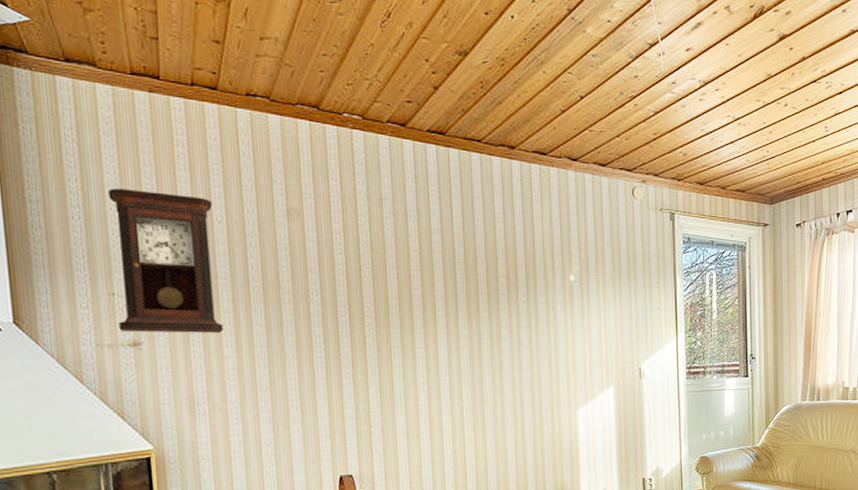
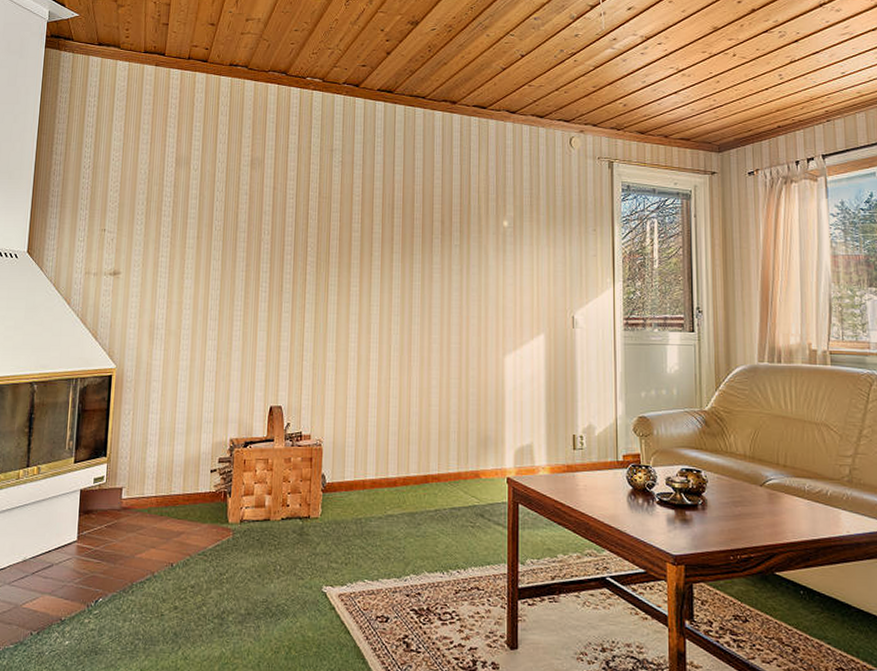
pendulum clock: present [108,188,223,334] -> none [104,143,192,267]

